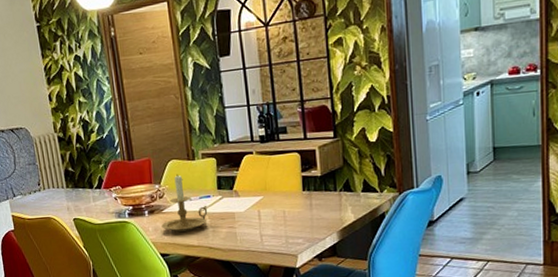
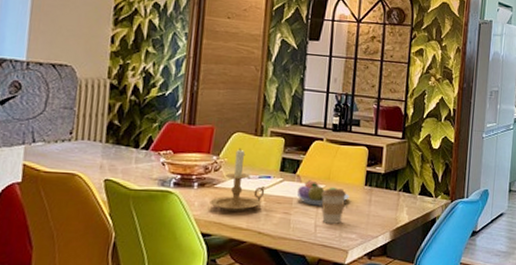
fruit bowl: none [238,193,289,217] -> present [297,180,350,206]
coffee cup: none [261,197,286,232] -> present [321,188,346,224]

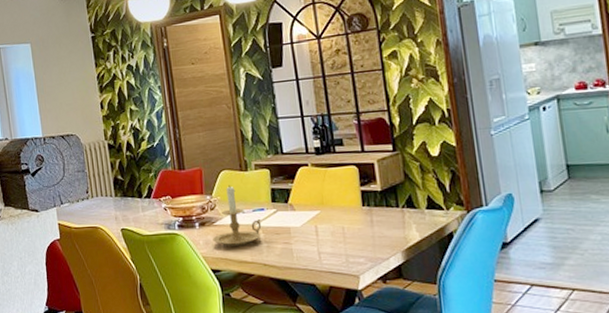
fruit bowl: present [297,180,350,206] -> none [293,207,348,233]
coffee cup: present [321,188,346,224] -> none [318,212,345,250]

